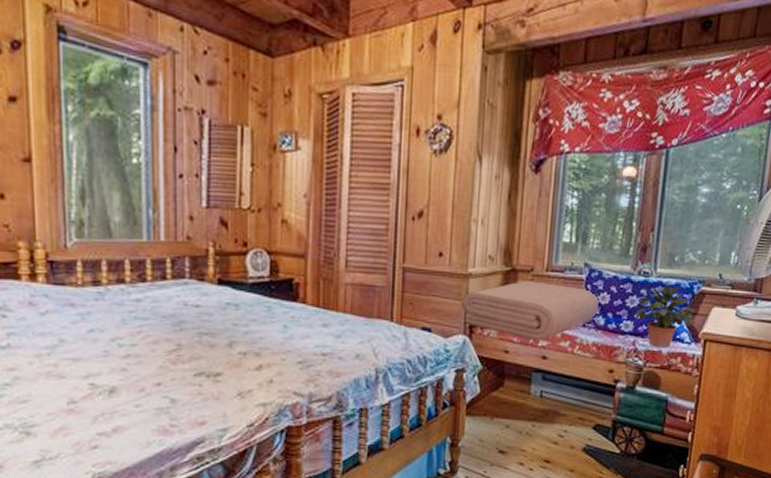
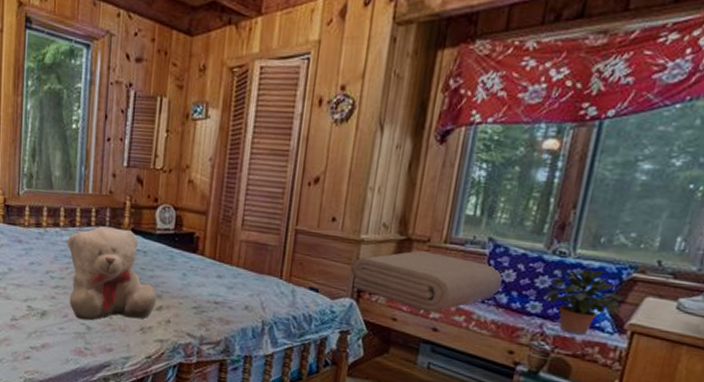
teddy bear: none [136,279,255,392] -> present [67,226,157,320]

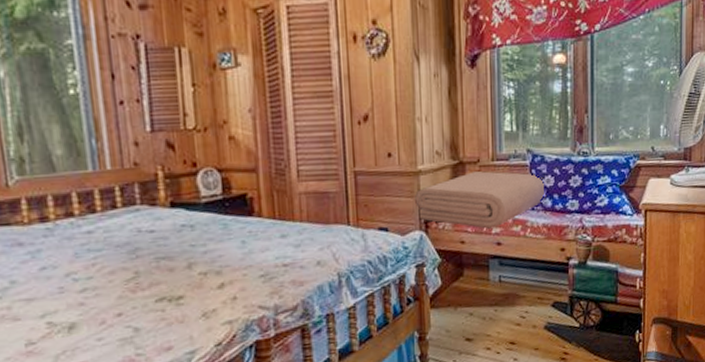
teddy bear: present [67,226,157,320] -> none [87,204,217,322]
potted plant: present [543,263,624,336] -> none [577,159,634,222]

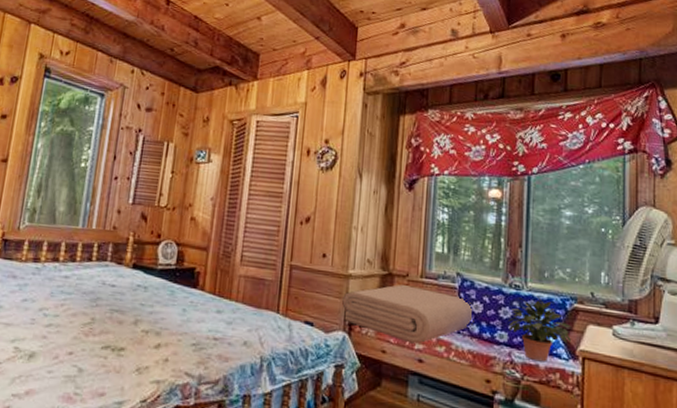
potted plant: none [577,159,634,222] -> present [507,295,571,362]

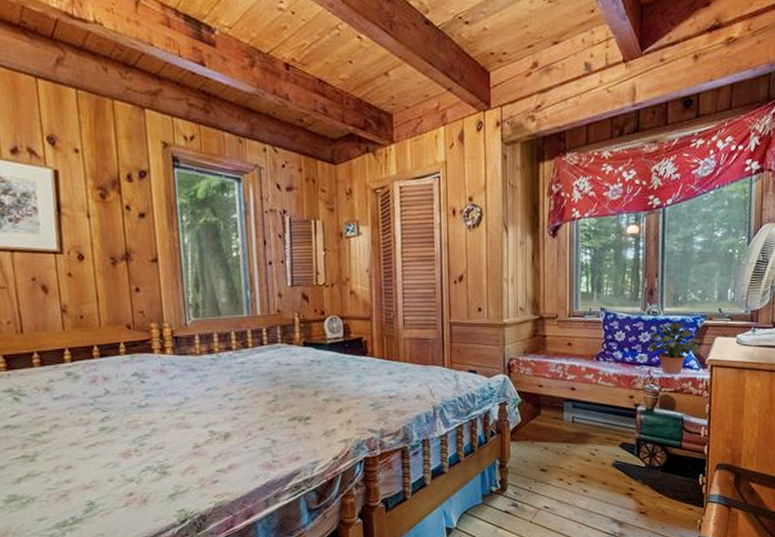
towel: present [342,284,475,344] -> none [500,326,618,376]

